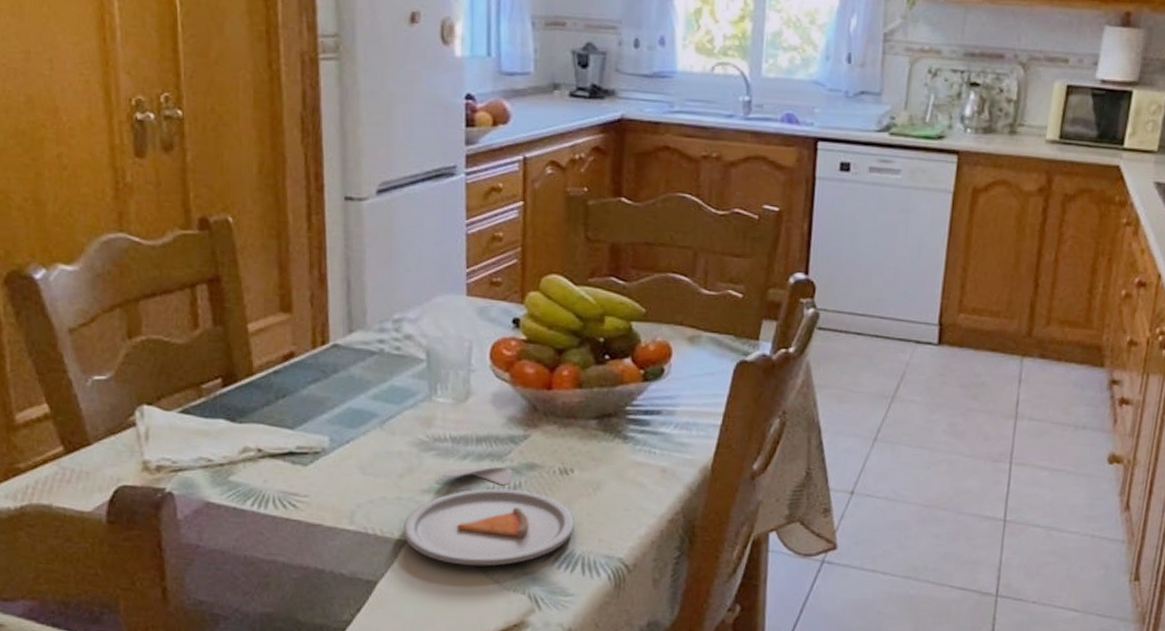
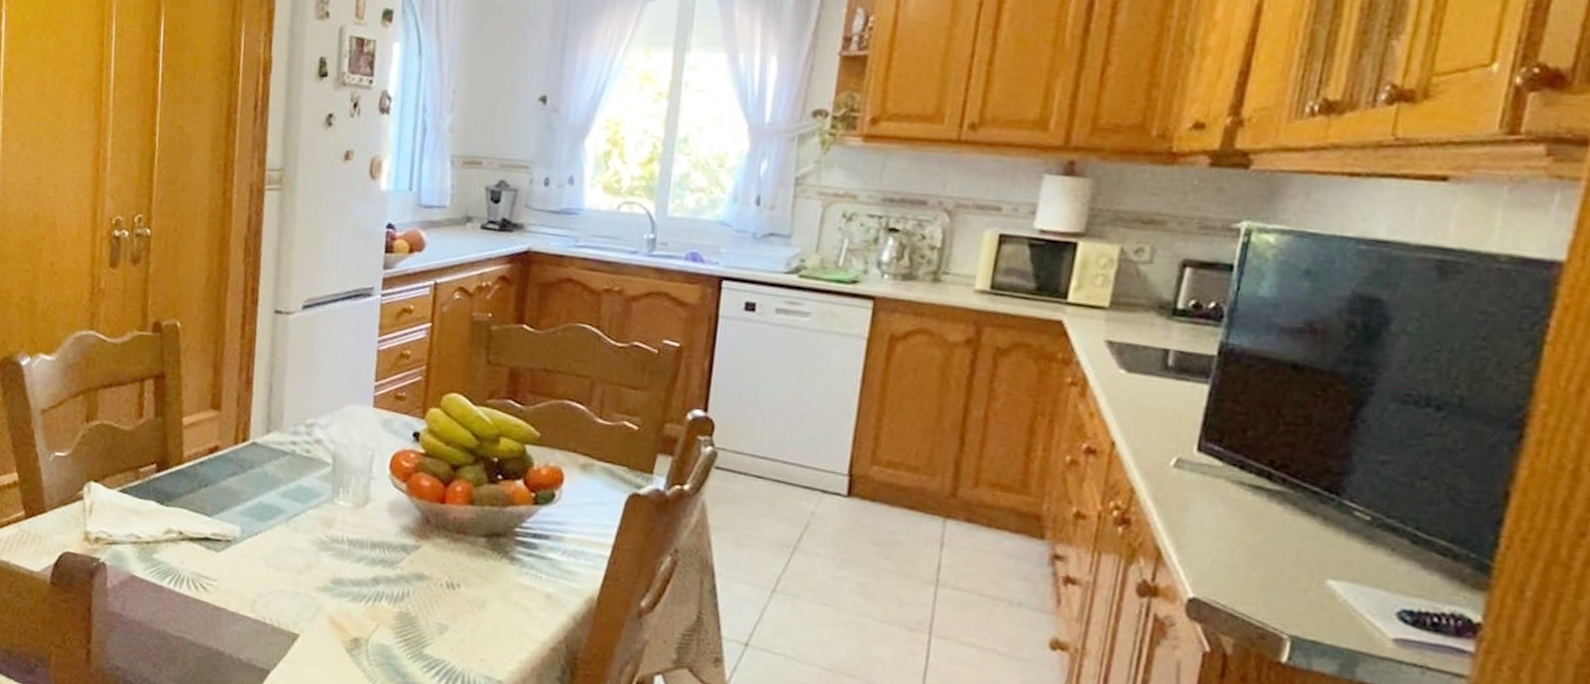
dinner plate: present [402,466,574,566] -> none [297,569,457,672]

